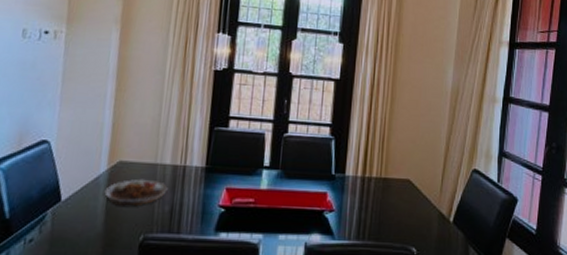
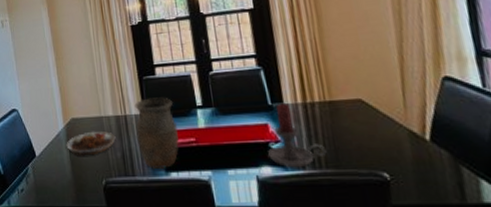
vase: none [191,150,240,229] -> present [134,97,179,170]
candle holder: none [319,174,372,238] -> present [267,102,327,168]

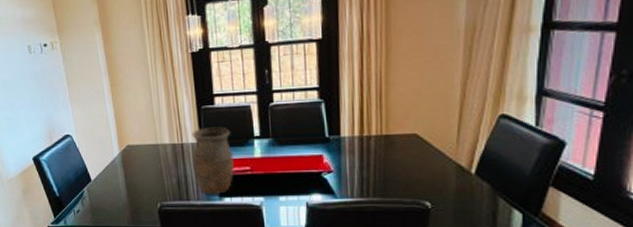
plate: present [66,131,116,156] -> none [121,158,172,181]
candle holder: present [267,102,327,168] -> none [319,135,376,196]

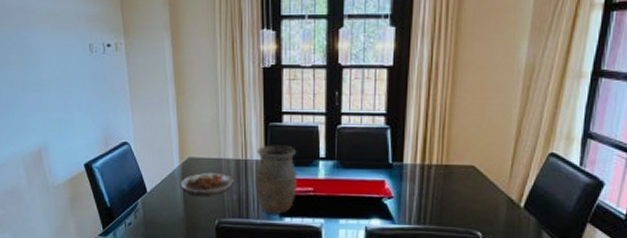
plate: none [121,158,172,181] -> present [180,172,234,196]

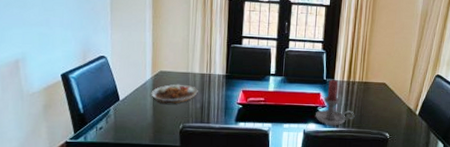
vase: present [254,145,297,214] -> none [216,62,252,120]
candle holder: none [379,162,433,223] -> present [314,79,355,126]

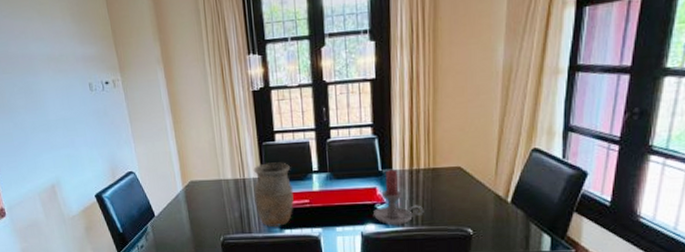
plate: present [151,84,198,104] -> none [185,193,234,216]
vase: none [216,62,252,120] -> present [253,162,294,228]

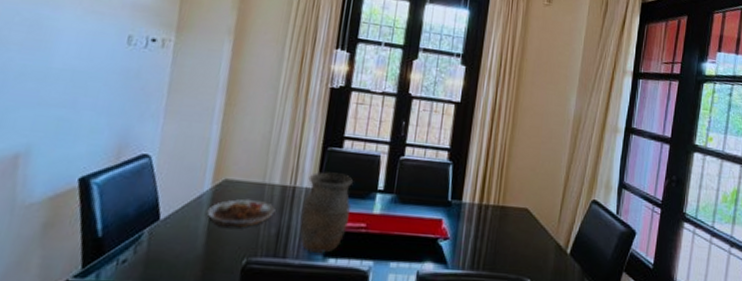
plate: none [185,193,234,216] -> present [207,198,276,228]
candle holder: present [372,169,424,226] -> none [433,200,487,268]

